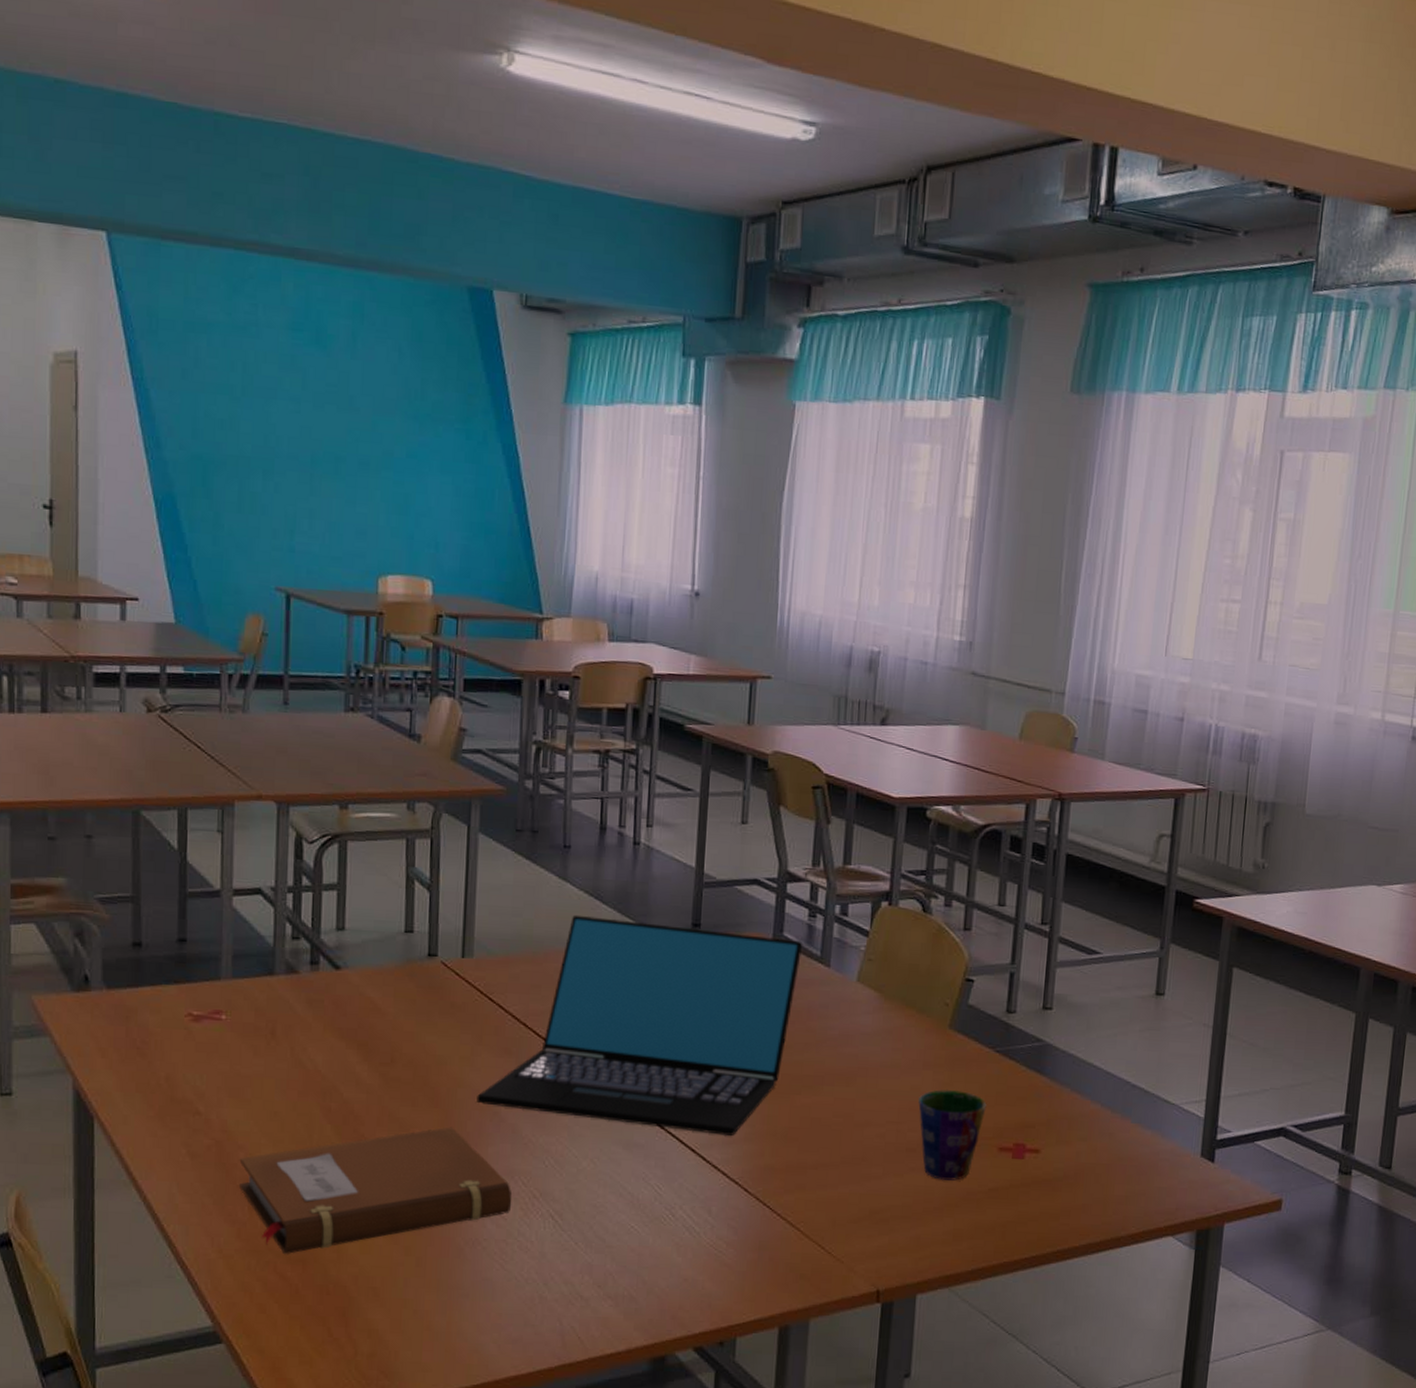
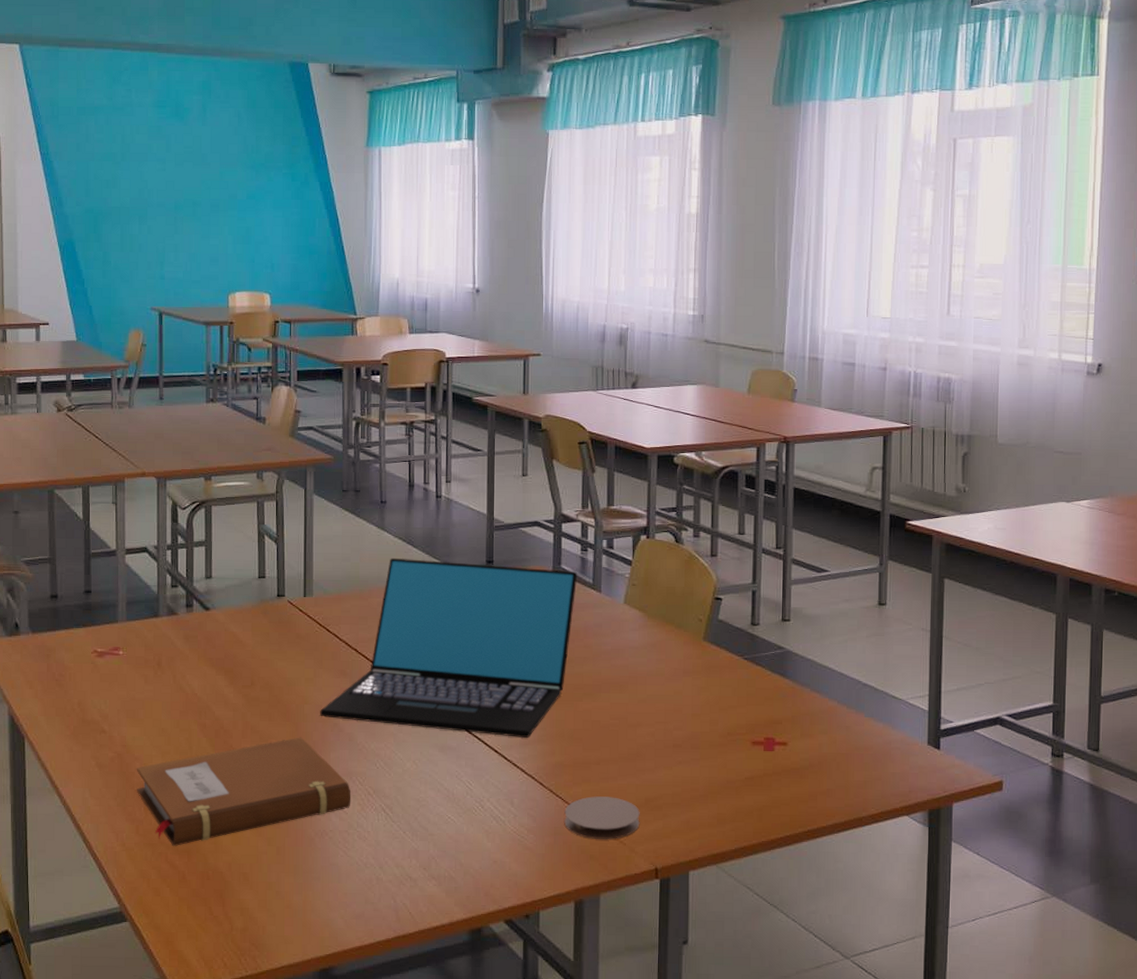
coaster: none [771,1206,863,1256] -> present [564,796,640,839]
cup: present [918,1089,987,1181] -> none [681,692,739,771]

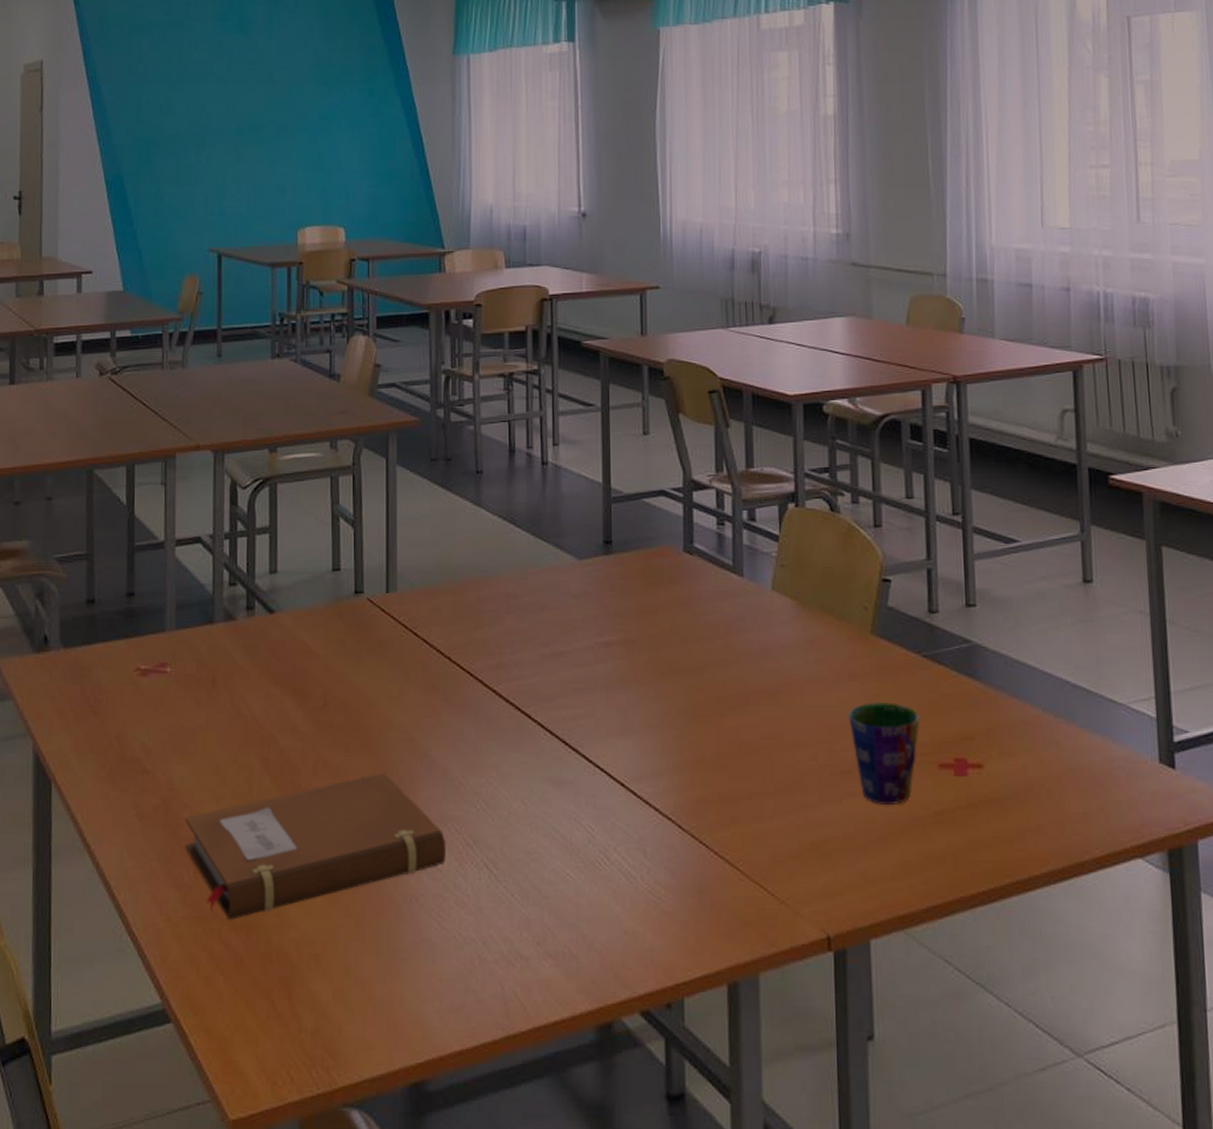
laptop: present [320,557,578,738] -> none [407,540,714,766]
coaster: present [564,796,640,839] -> none [710,842,805,899]
cup: none [681,692,739,771] -> present [848,701,920,805]

